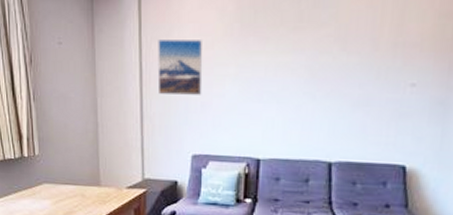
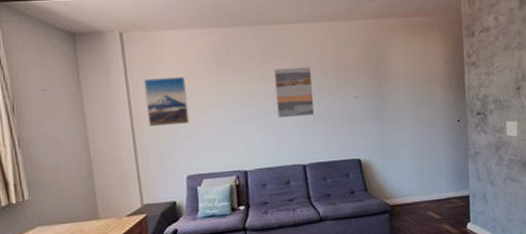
wall art: none [306,39,358,101] -> present [274,67,314,117]

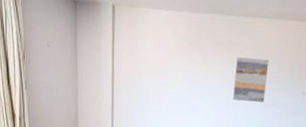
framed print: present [144,77,190,126] -> none [125,49,160,92]

